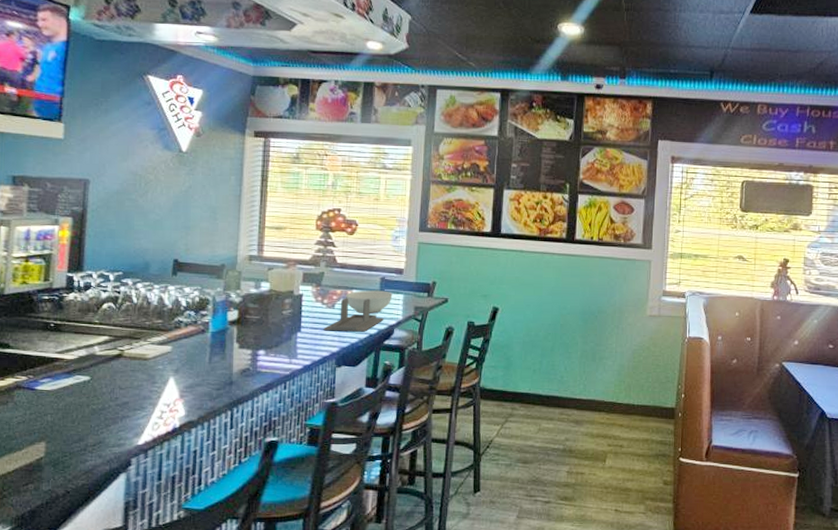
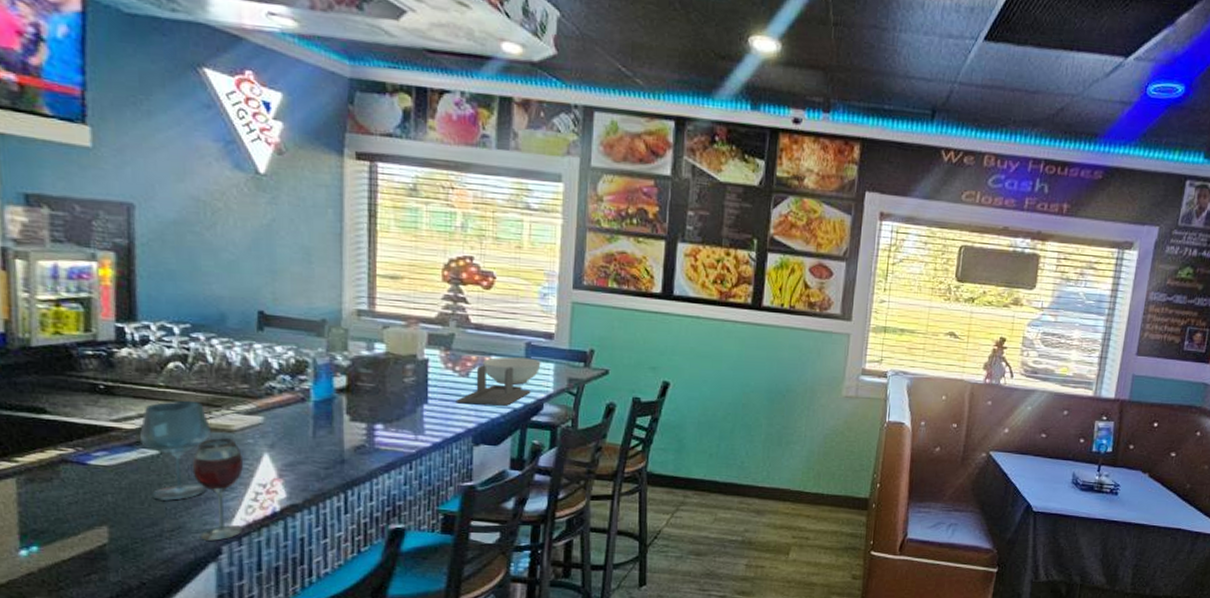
wine glass: none [76,334,131,419] -> present [139,400,212,501]
wineglass: none [114,365,154,454] -> present [192,438,244,541]

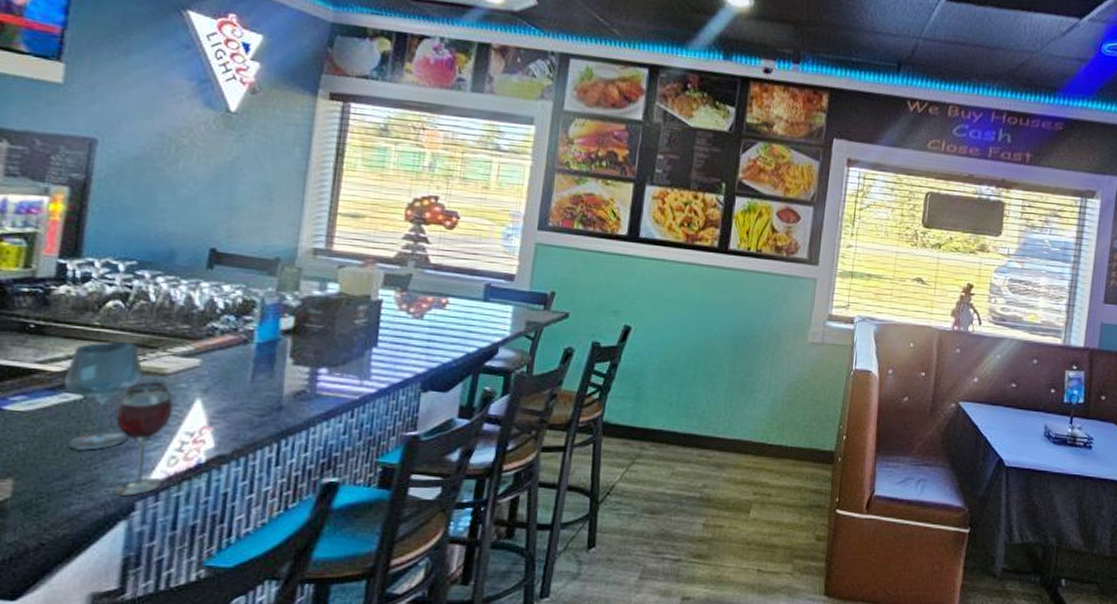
napkin holder: present [455,365,531,406] -> none [407,307,486,350]
bowl: present [483,357,541,385] -> none [439,298,500,328]

